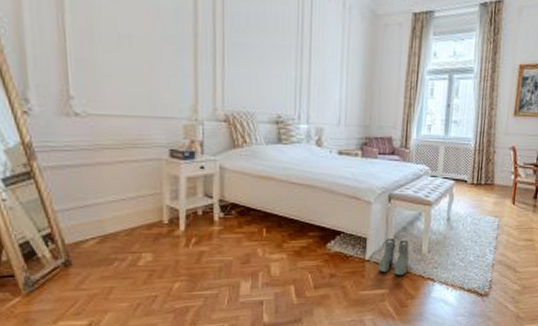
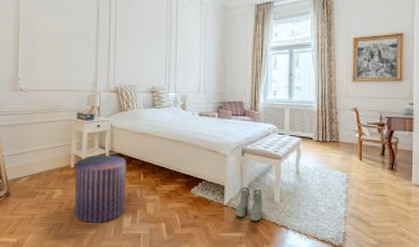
stool: none [171,205,244,294] -> present [74,154,127,224]

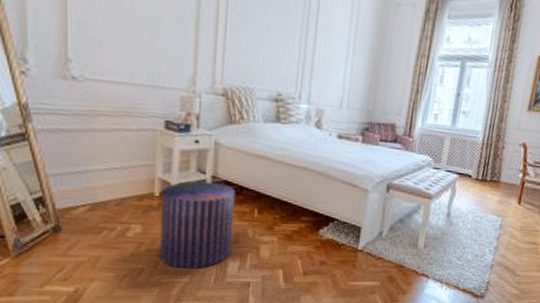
boots: present [236,187,264,222] -> none [371,229,405,269]

